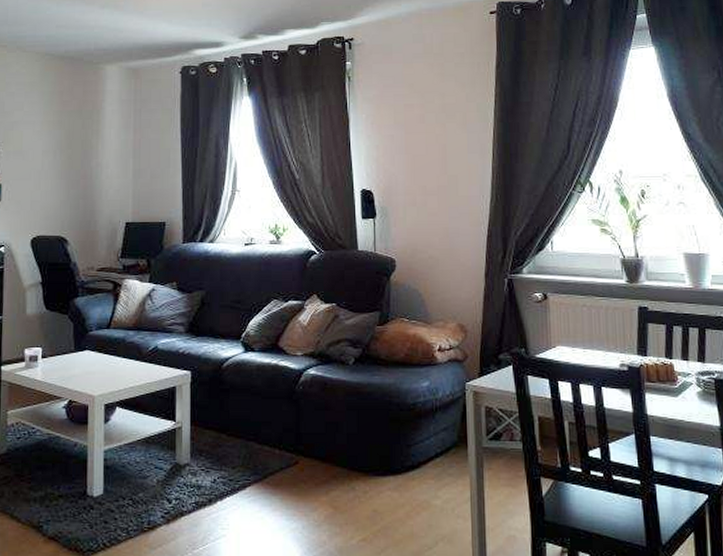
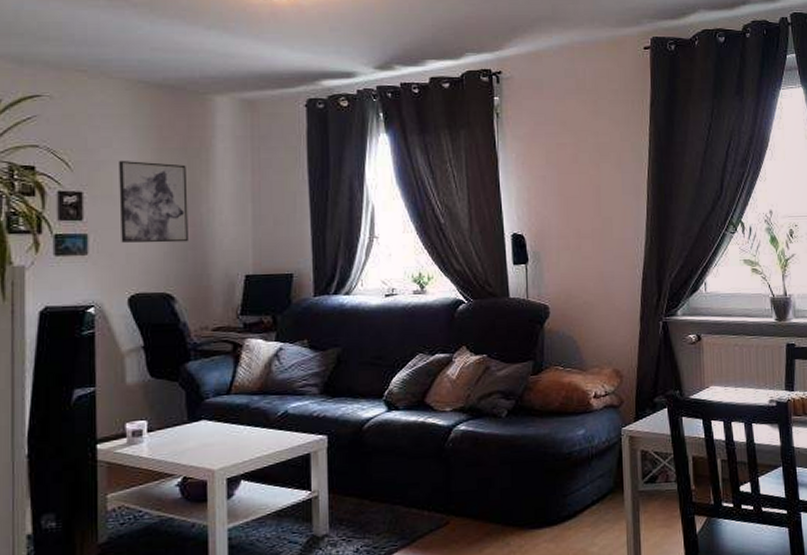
wall art: none [27,121,81,193] -> present [119,160,188,243]

